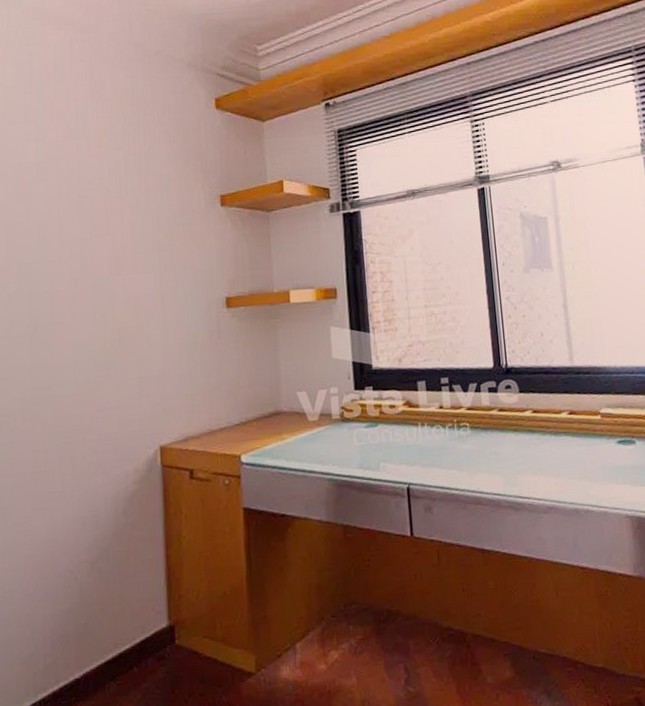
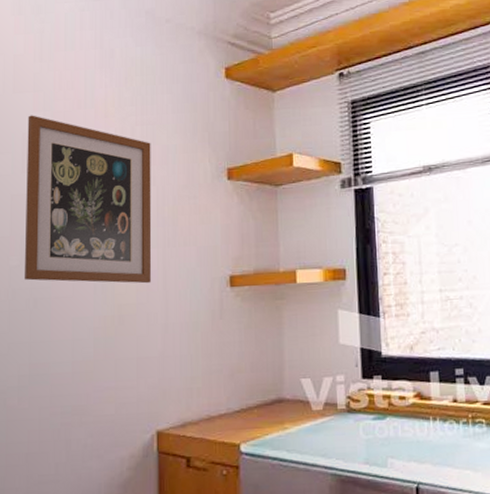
wall art: none [20,145,149,307] -> present [23,115,152,284]

